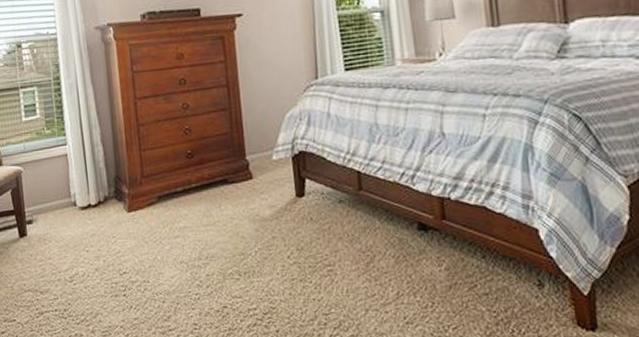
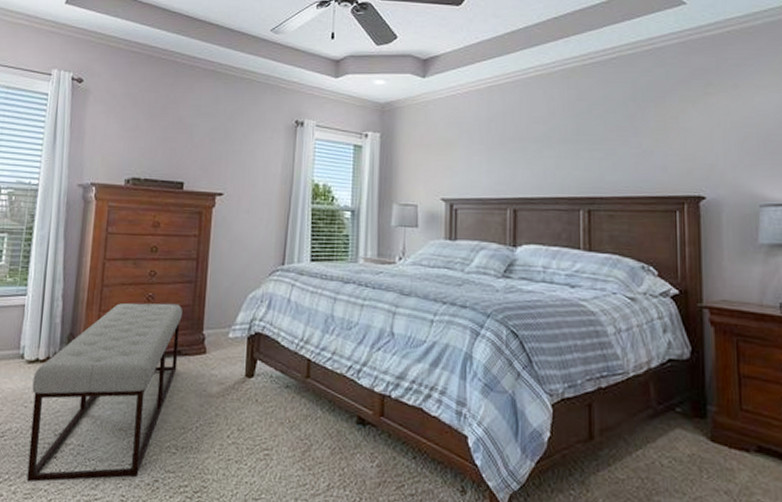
bench: none [89,133,227,321] -> present [26,302,182,483]

